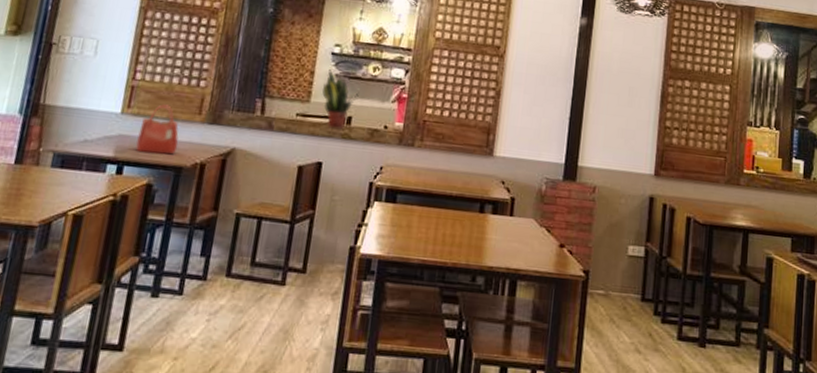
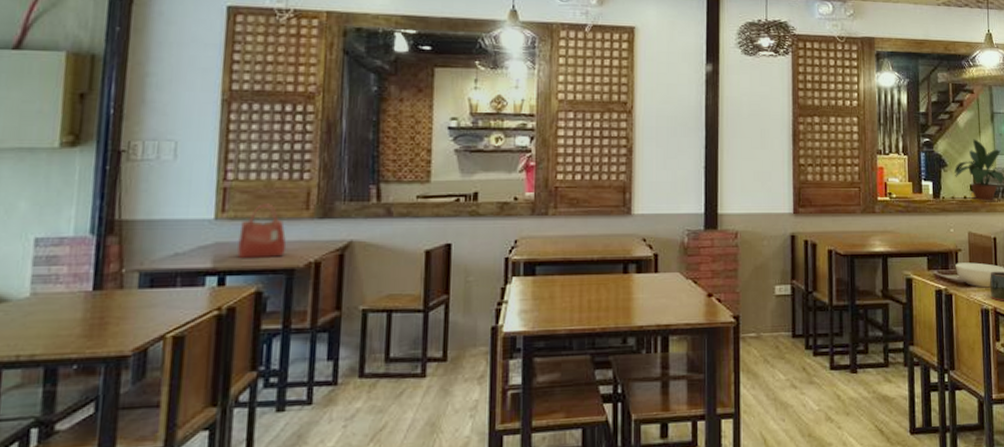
potted plant: present [322,69,360,130] -> none [443,145,483,207]

